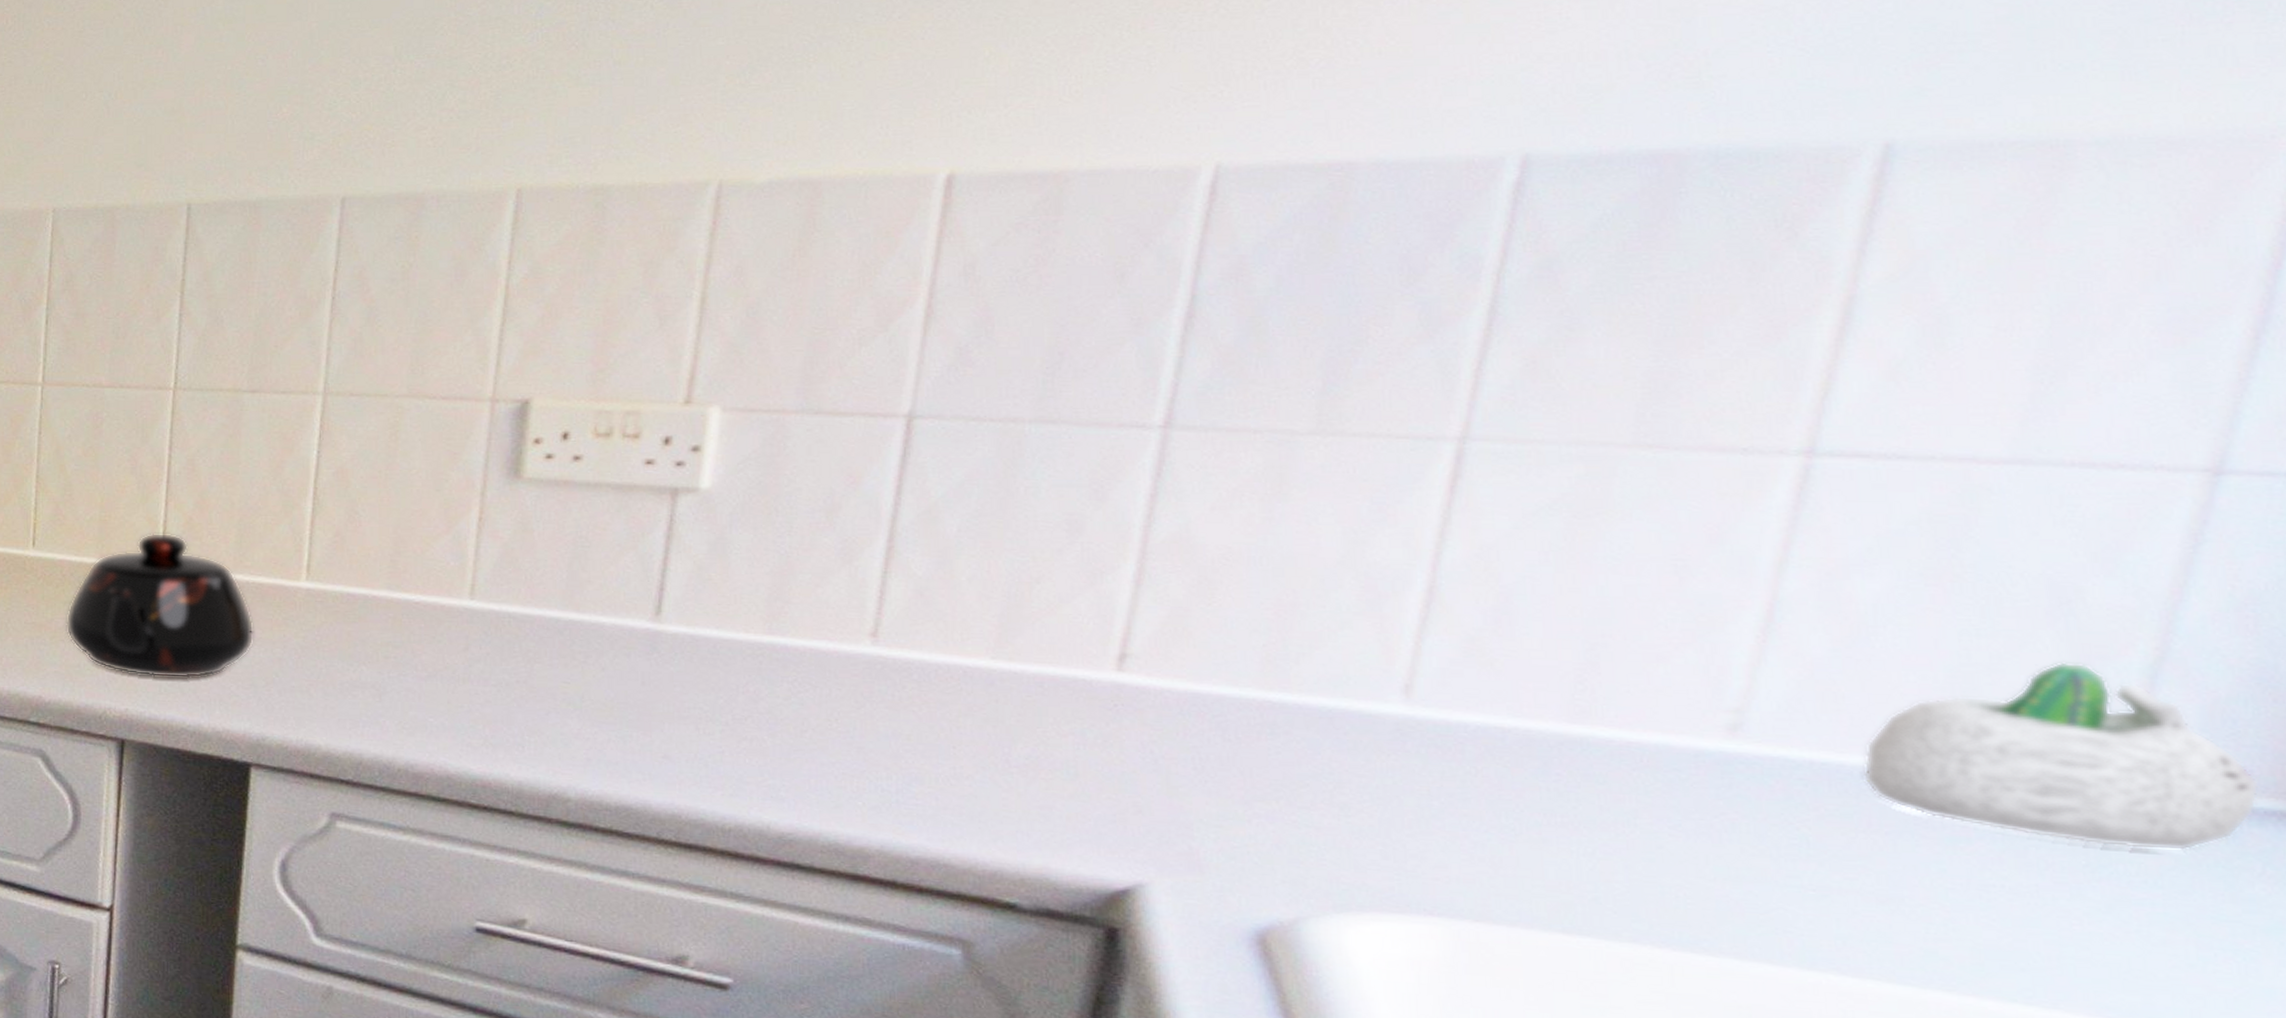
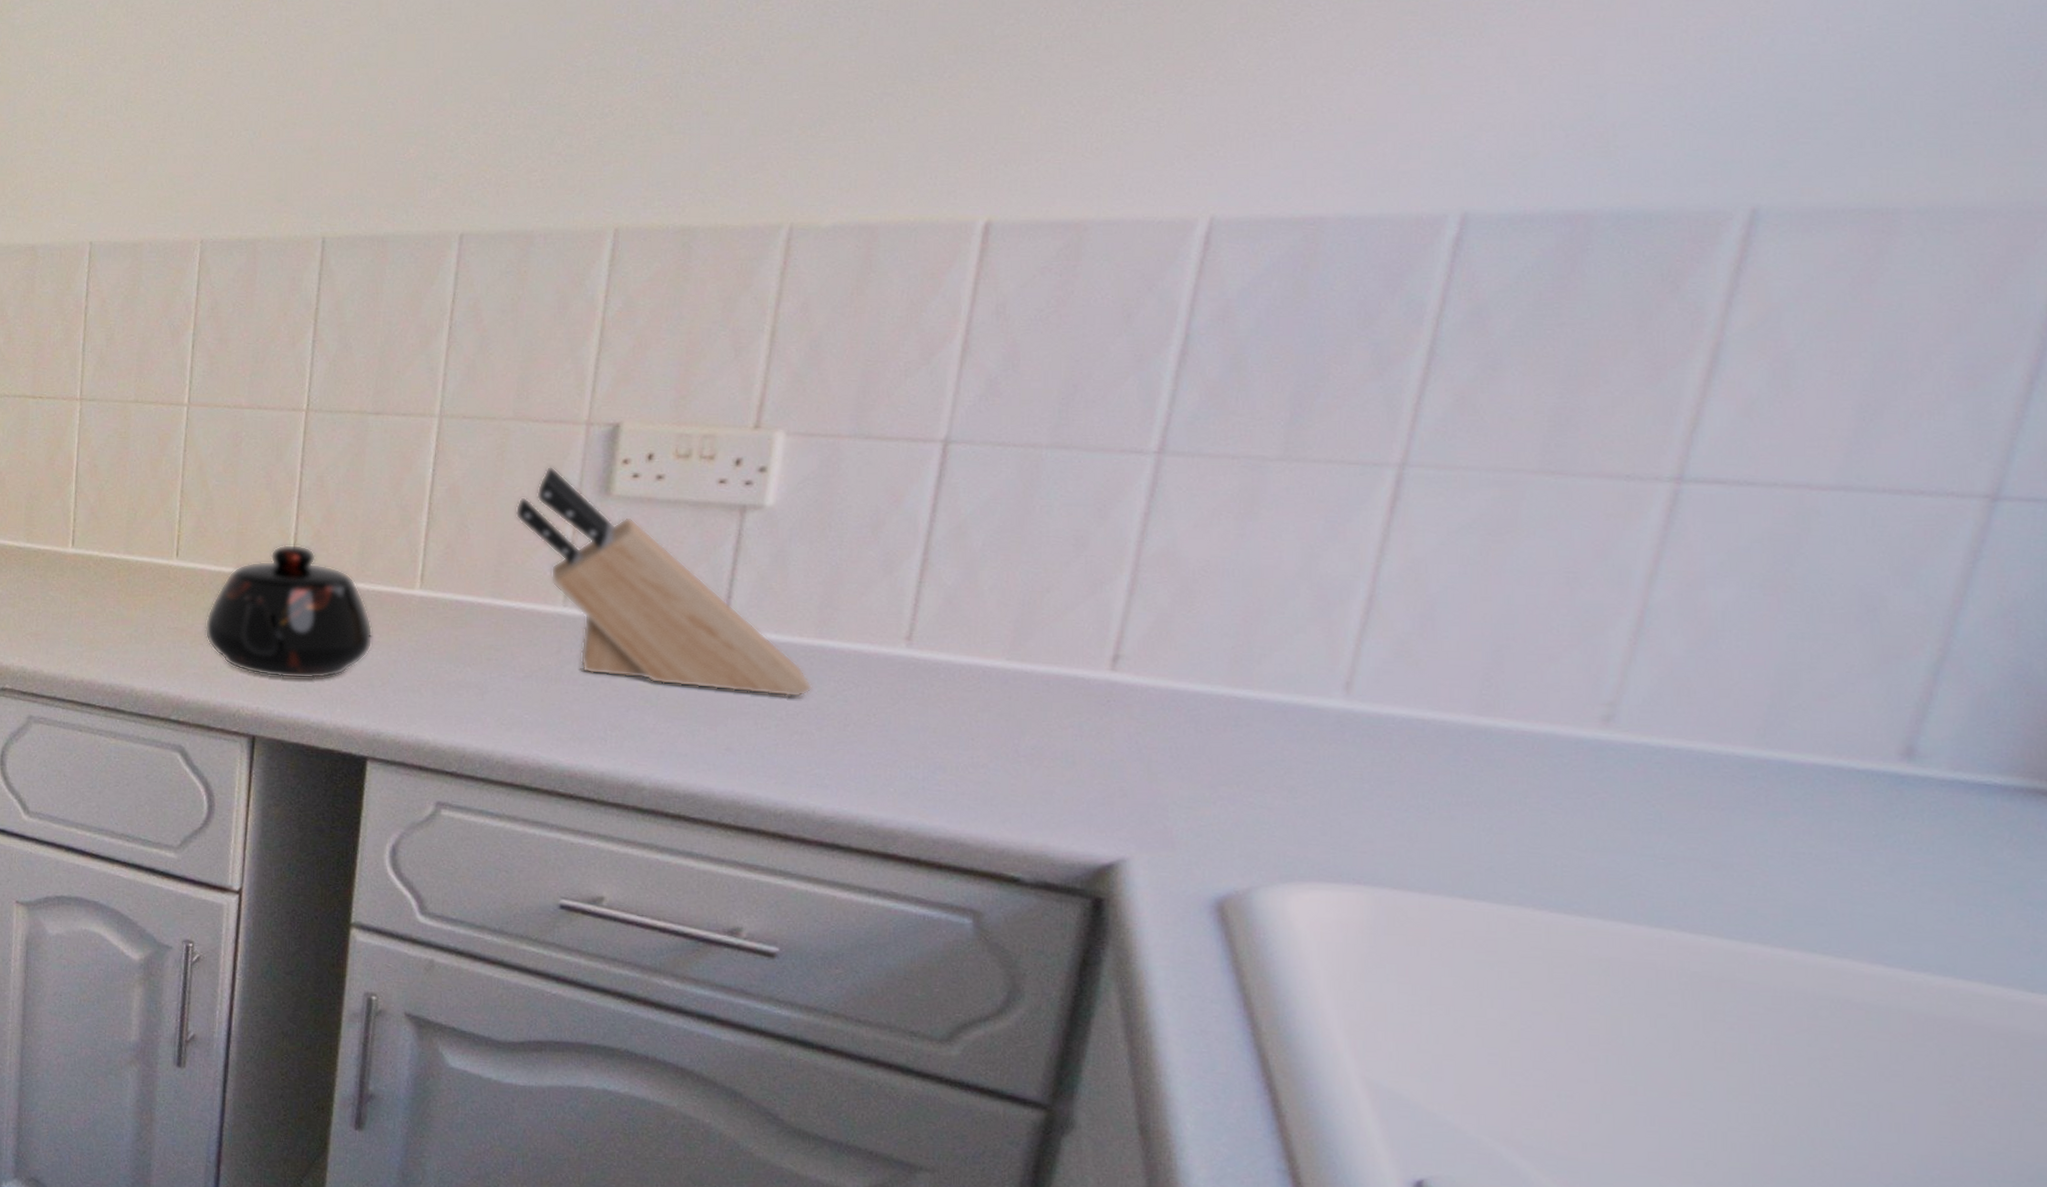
knife block: none [412,446,763,700] -> present [515,466,813,698]
succulent planter: present [1862,662,2260,852] -> none [1706,661,2012,823]

